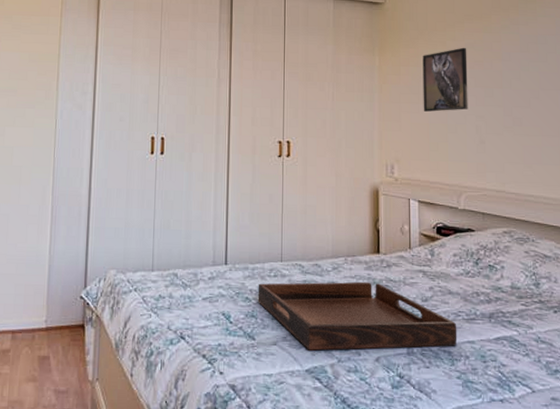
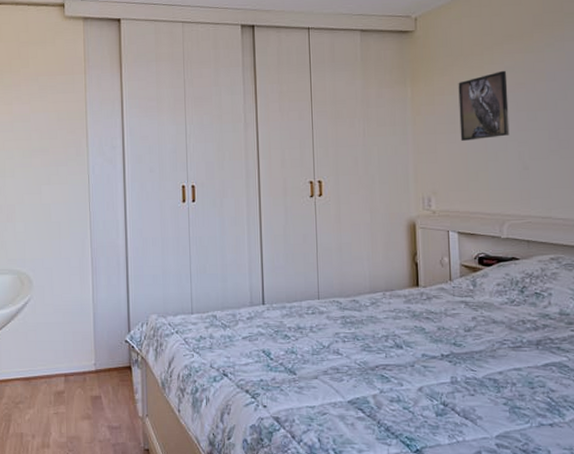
serving tray: present [257,281,457,351] -> none [296,315,503,383]

